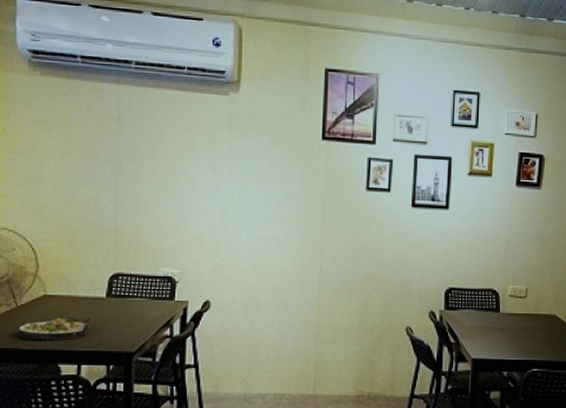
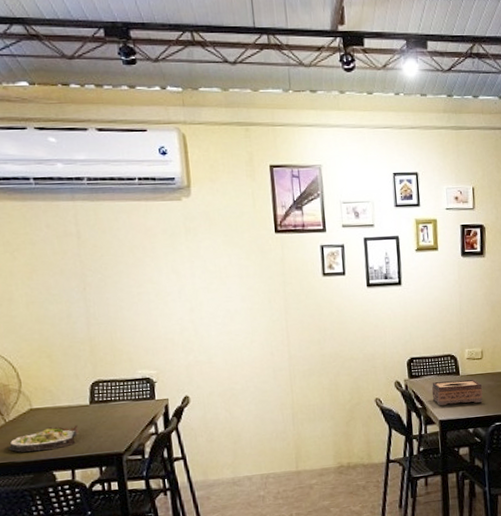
tissue box: none [467,316,523,344] -> present [431,379,483,406]

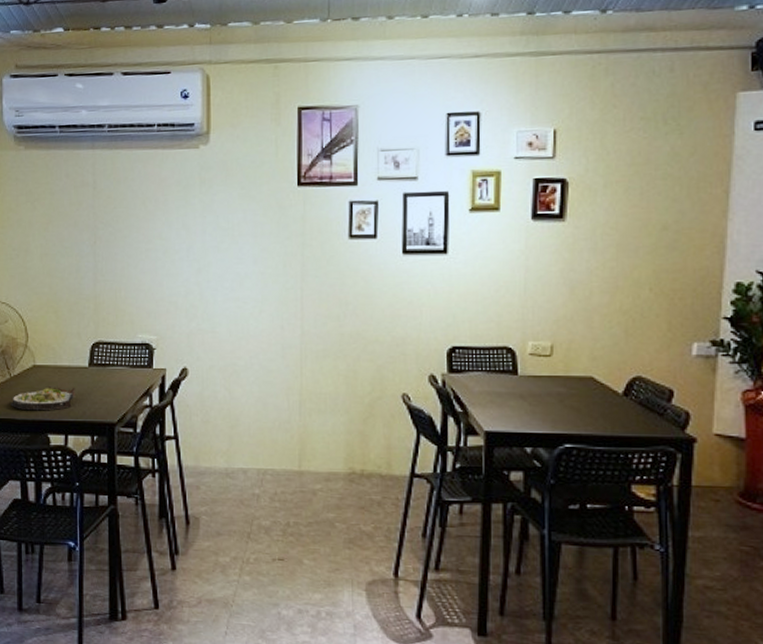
tissue box: present [431,379,483,406] -> none [477,380,550,414]

